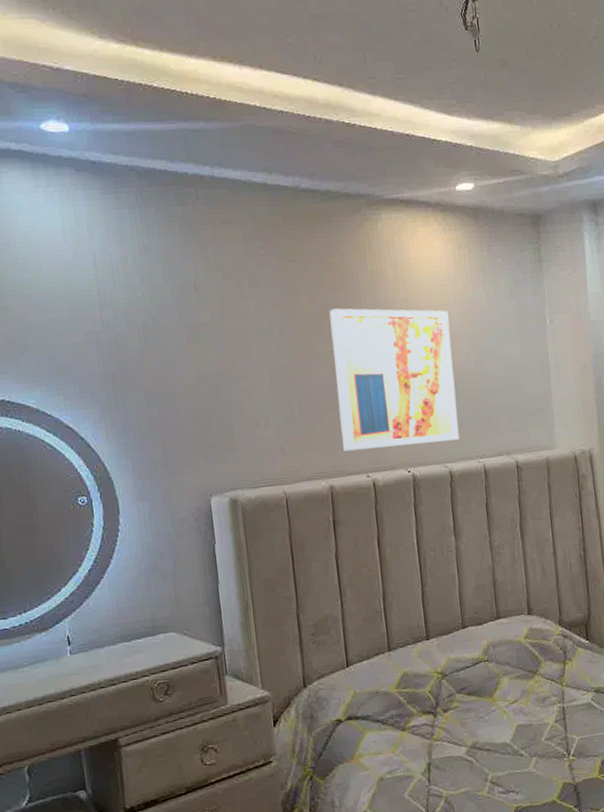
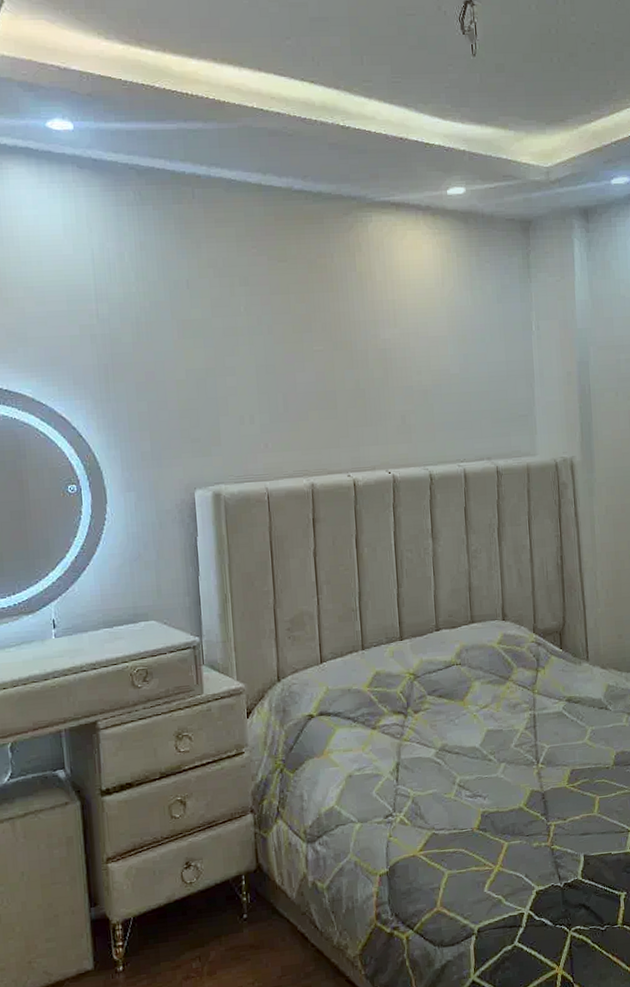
wall art: present [329,308,459,451] -> none [317,308,441,450]

